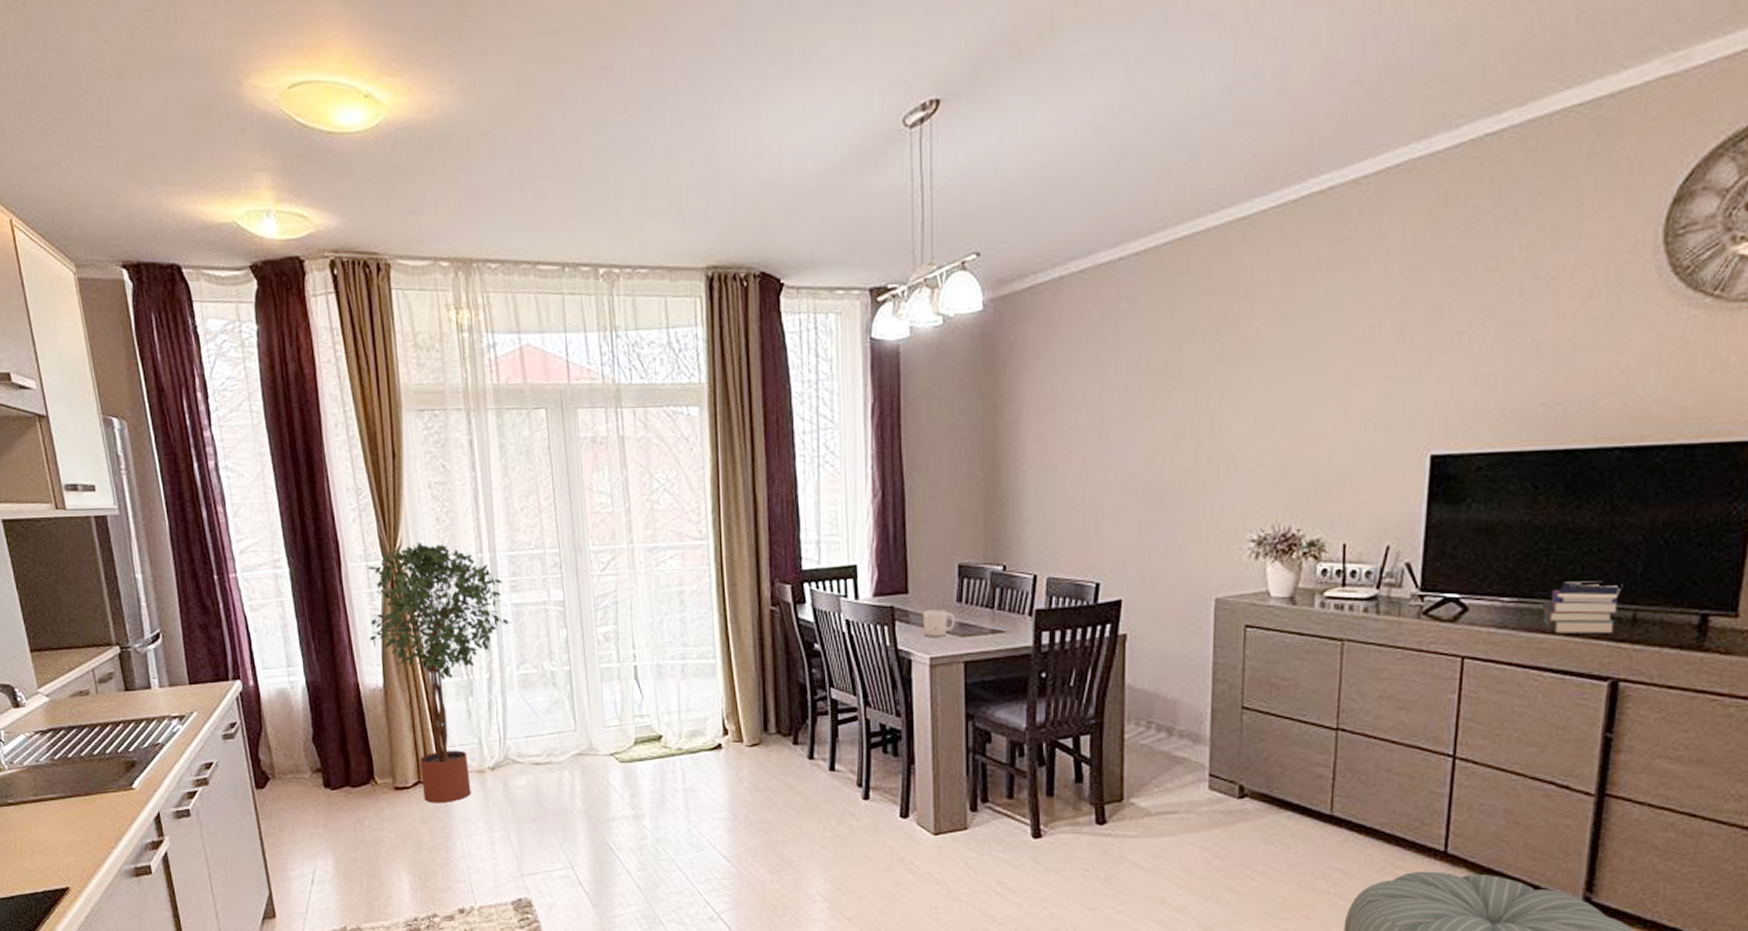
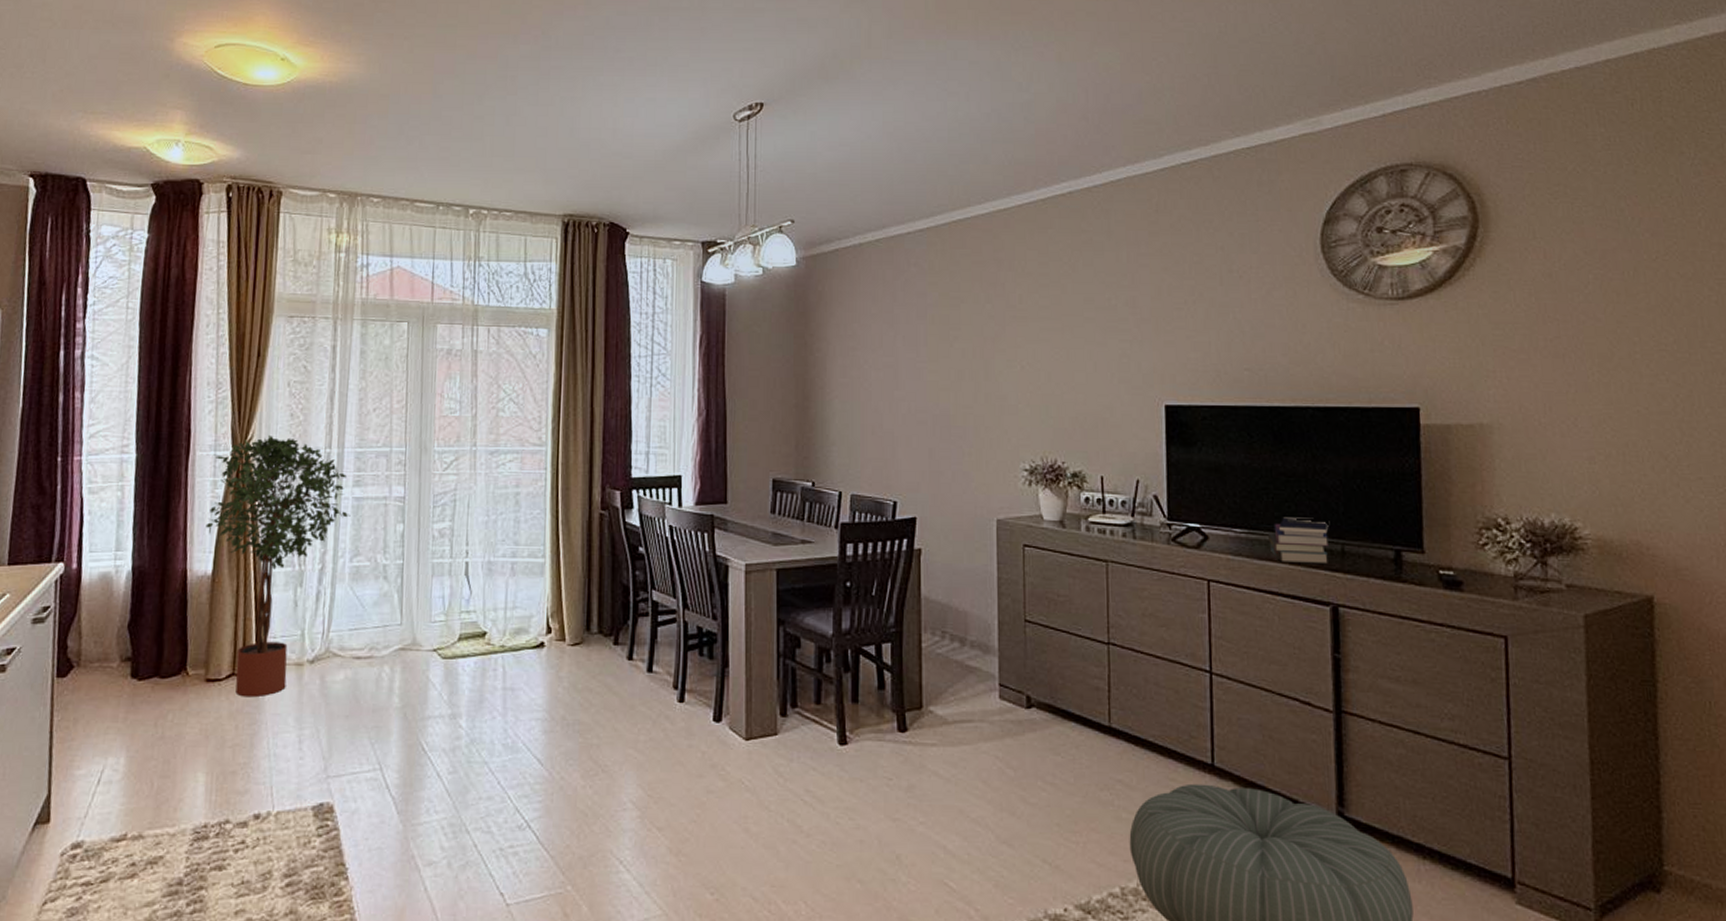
mug: present [923,610,955,637] -> none [740,520,769,545]

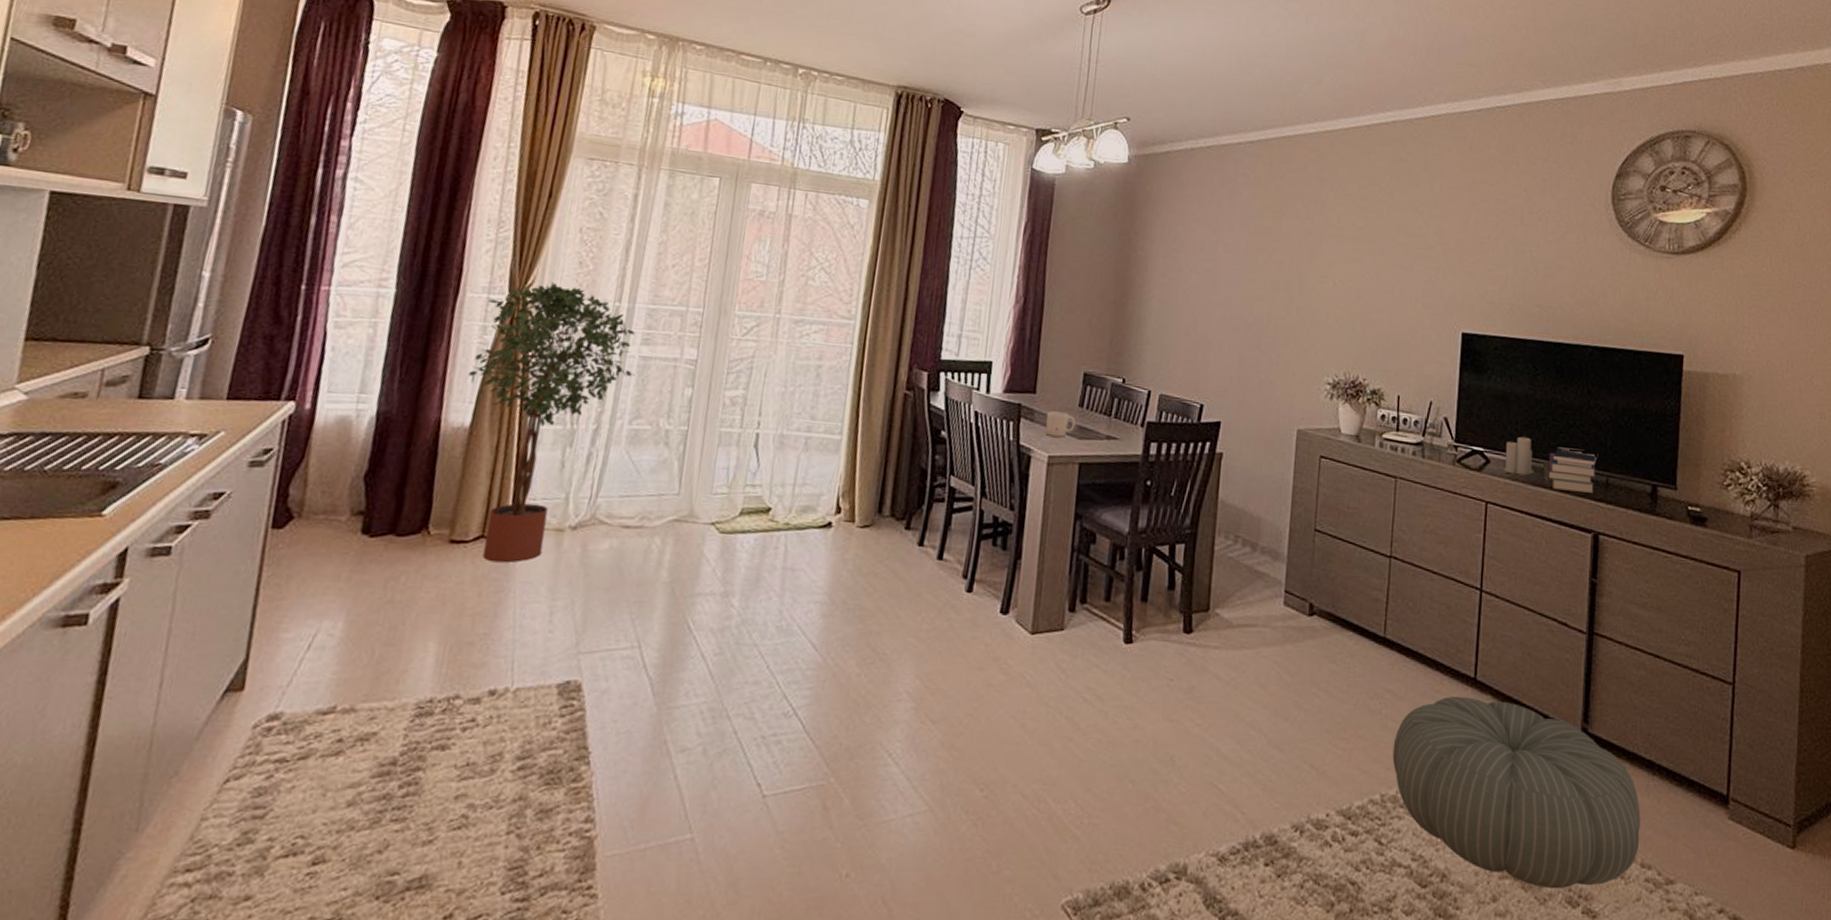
mug: none [740,520,769,545] -> present [1045,411,1076,437]
candle: none [1224,507,1259,550] -> present [1503,435,1534,476]

